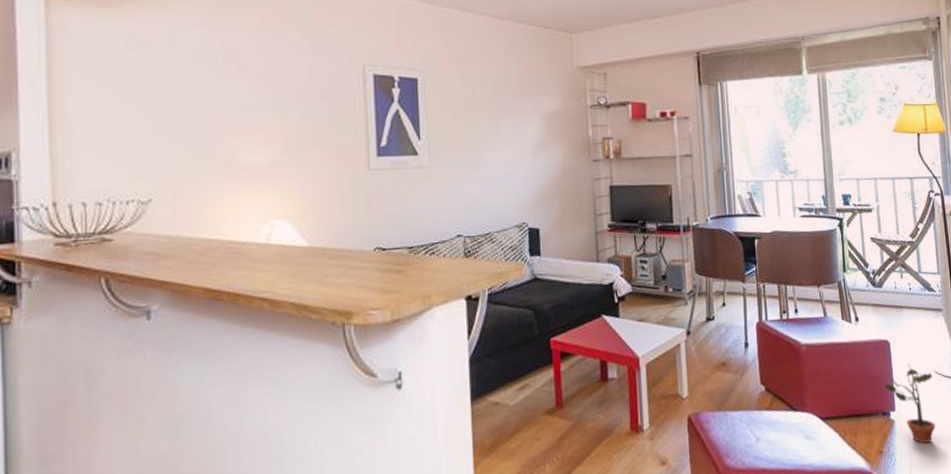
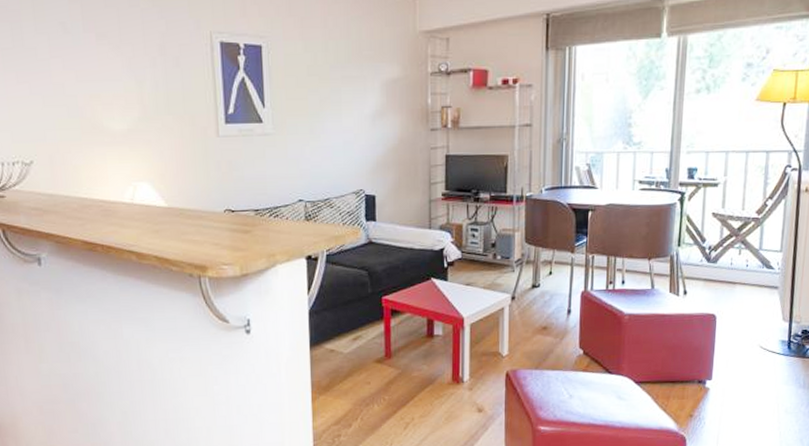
potted plant: present [884,363,936,443] -> none [704,337,757,411]

